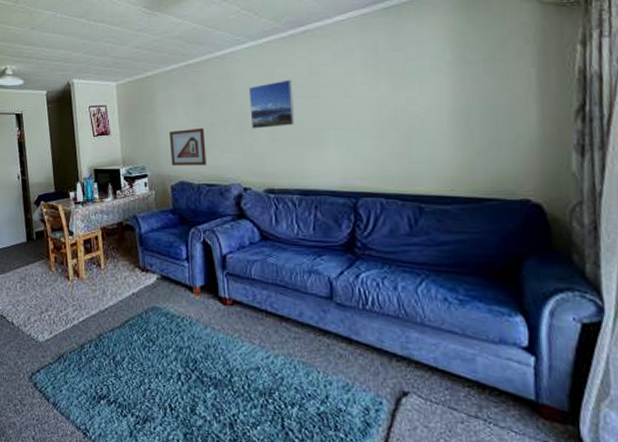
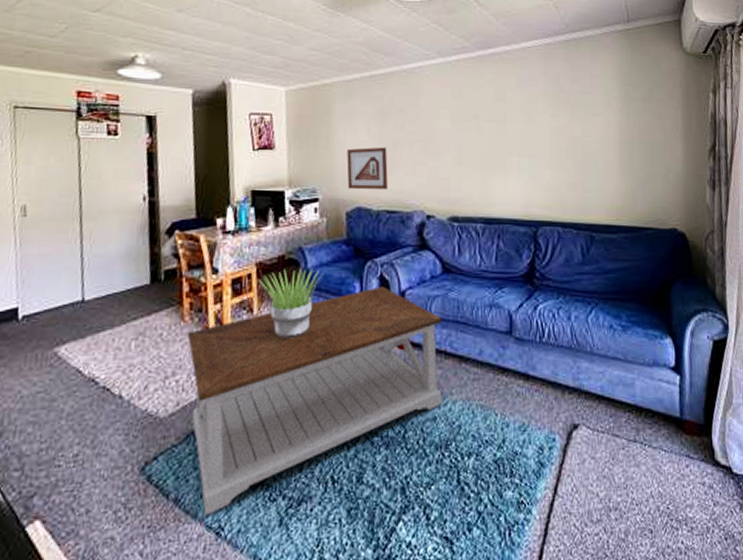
coffee table: none [54,250,265,419] -> present [187,287,443,516]
potted plant: none [104,232,154,289] -> present [259,267,323,337]
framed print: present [248,79,295,129] -> none [436,101,481,152]

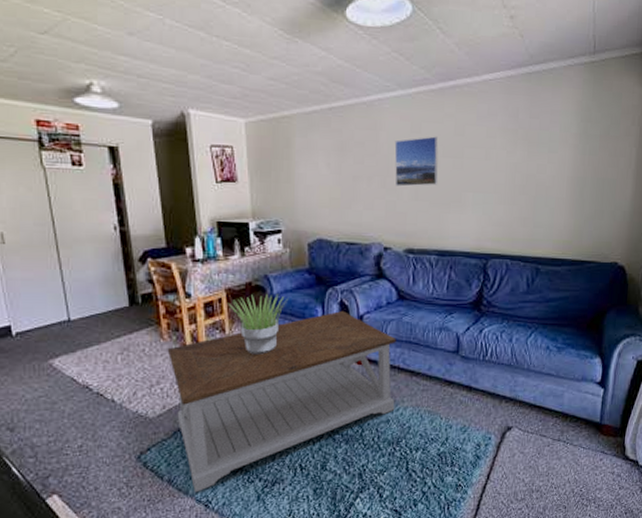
picture frame: present [346,147,388,190] -> none [307,181,348,223]
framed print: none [436,101,481,152] -> present [394,136,439,187]

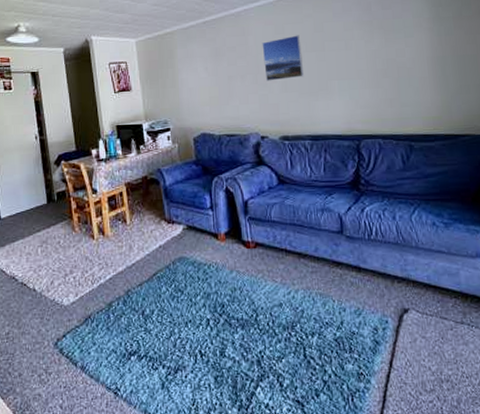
coffee table: present [167,311,396,493] -> none [78,198,286,380]
potted plant: present [229,293,288,353] -> none [129,185,179,241]

